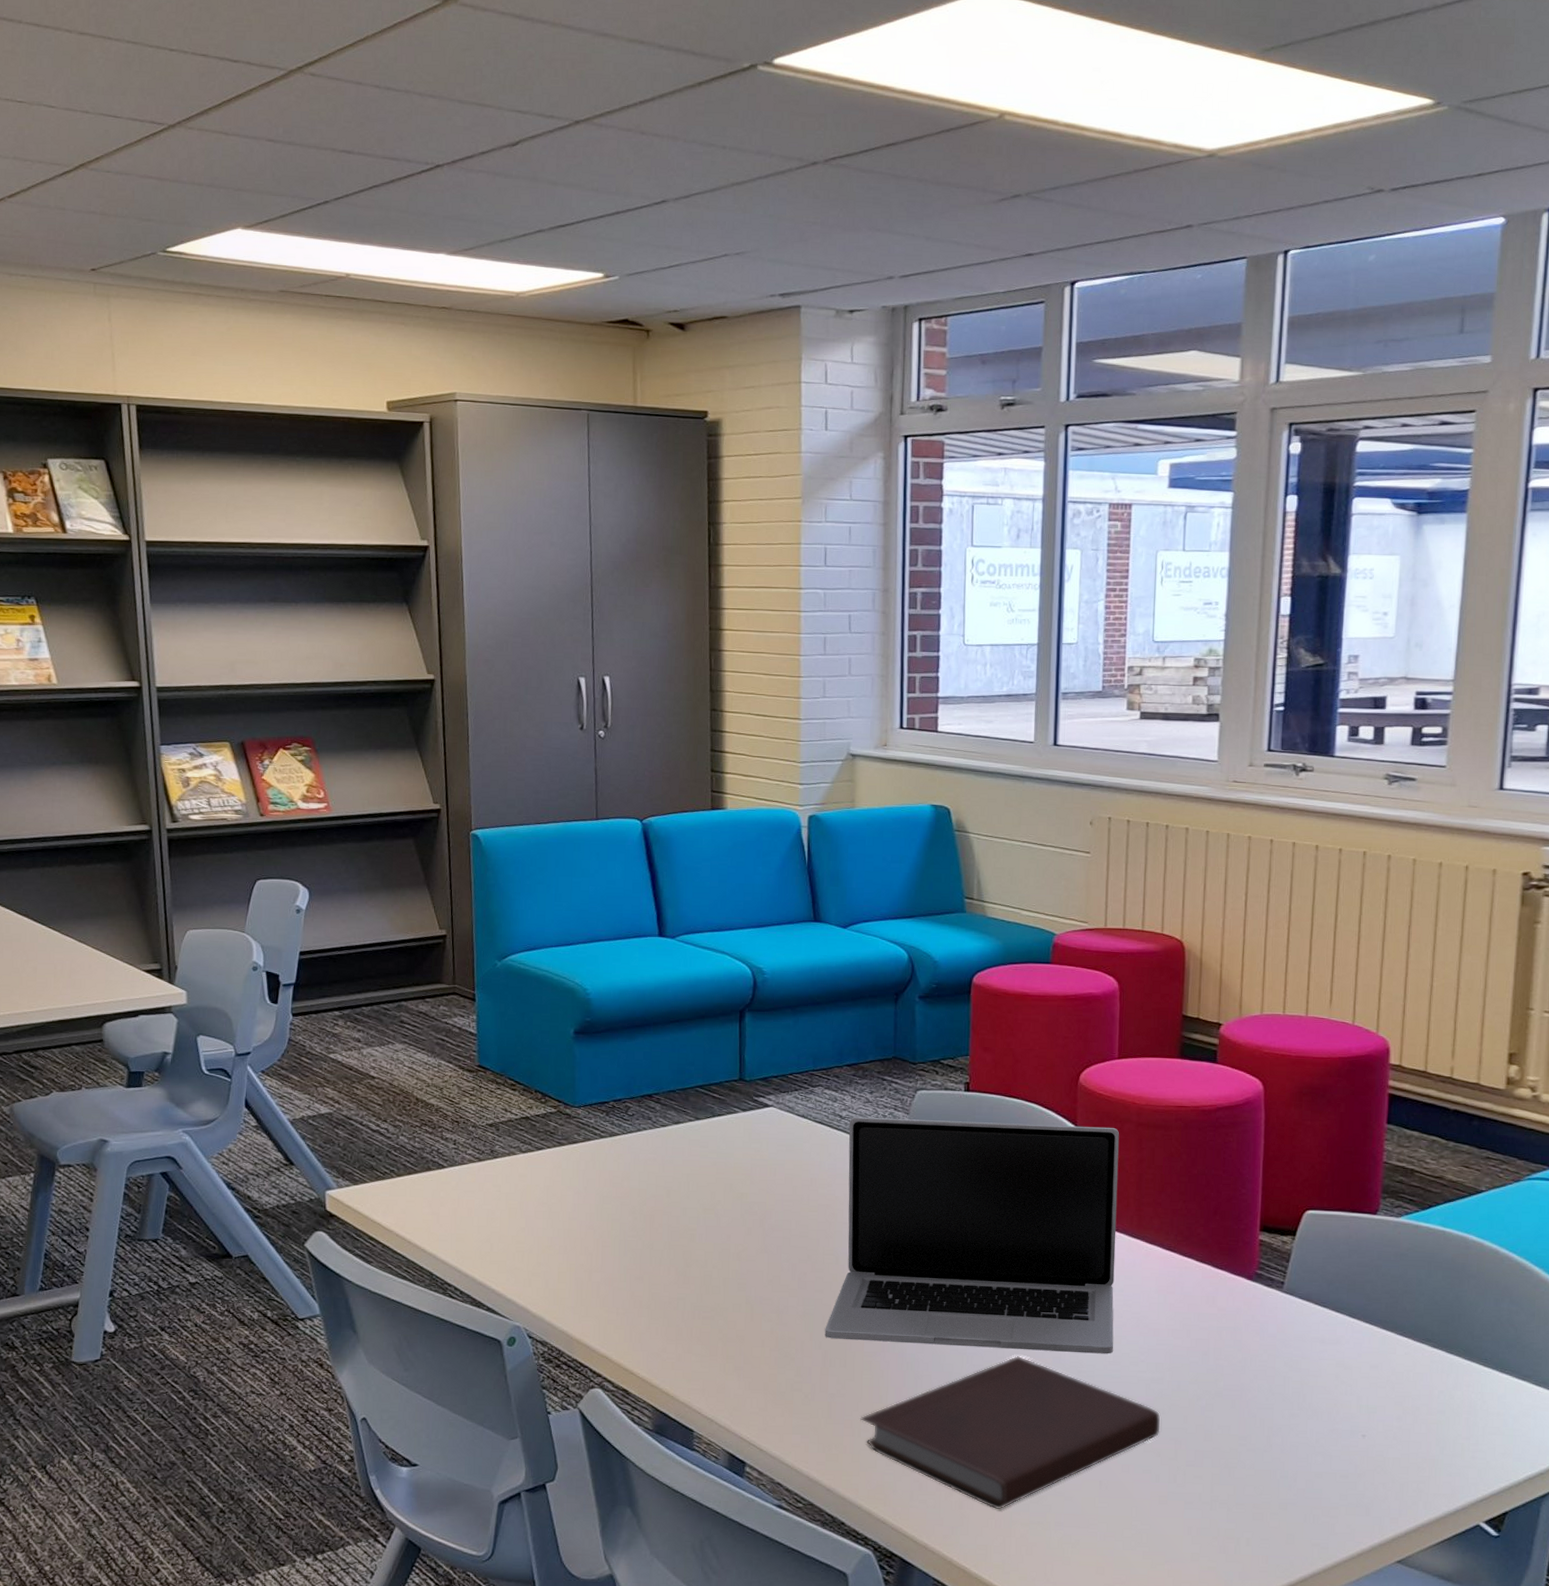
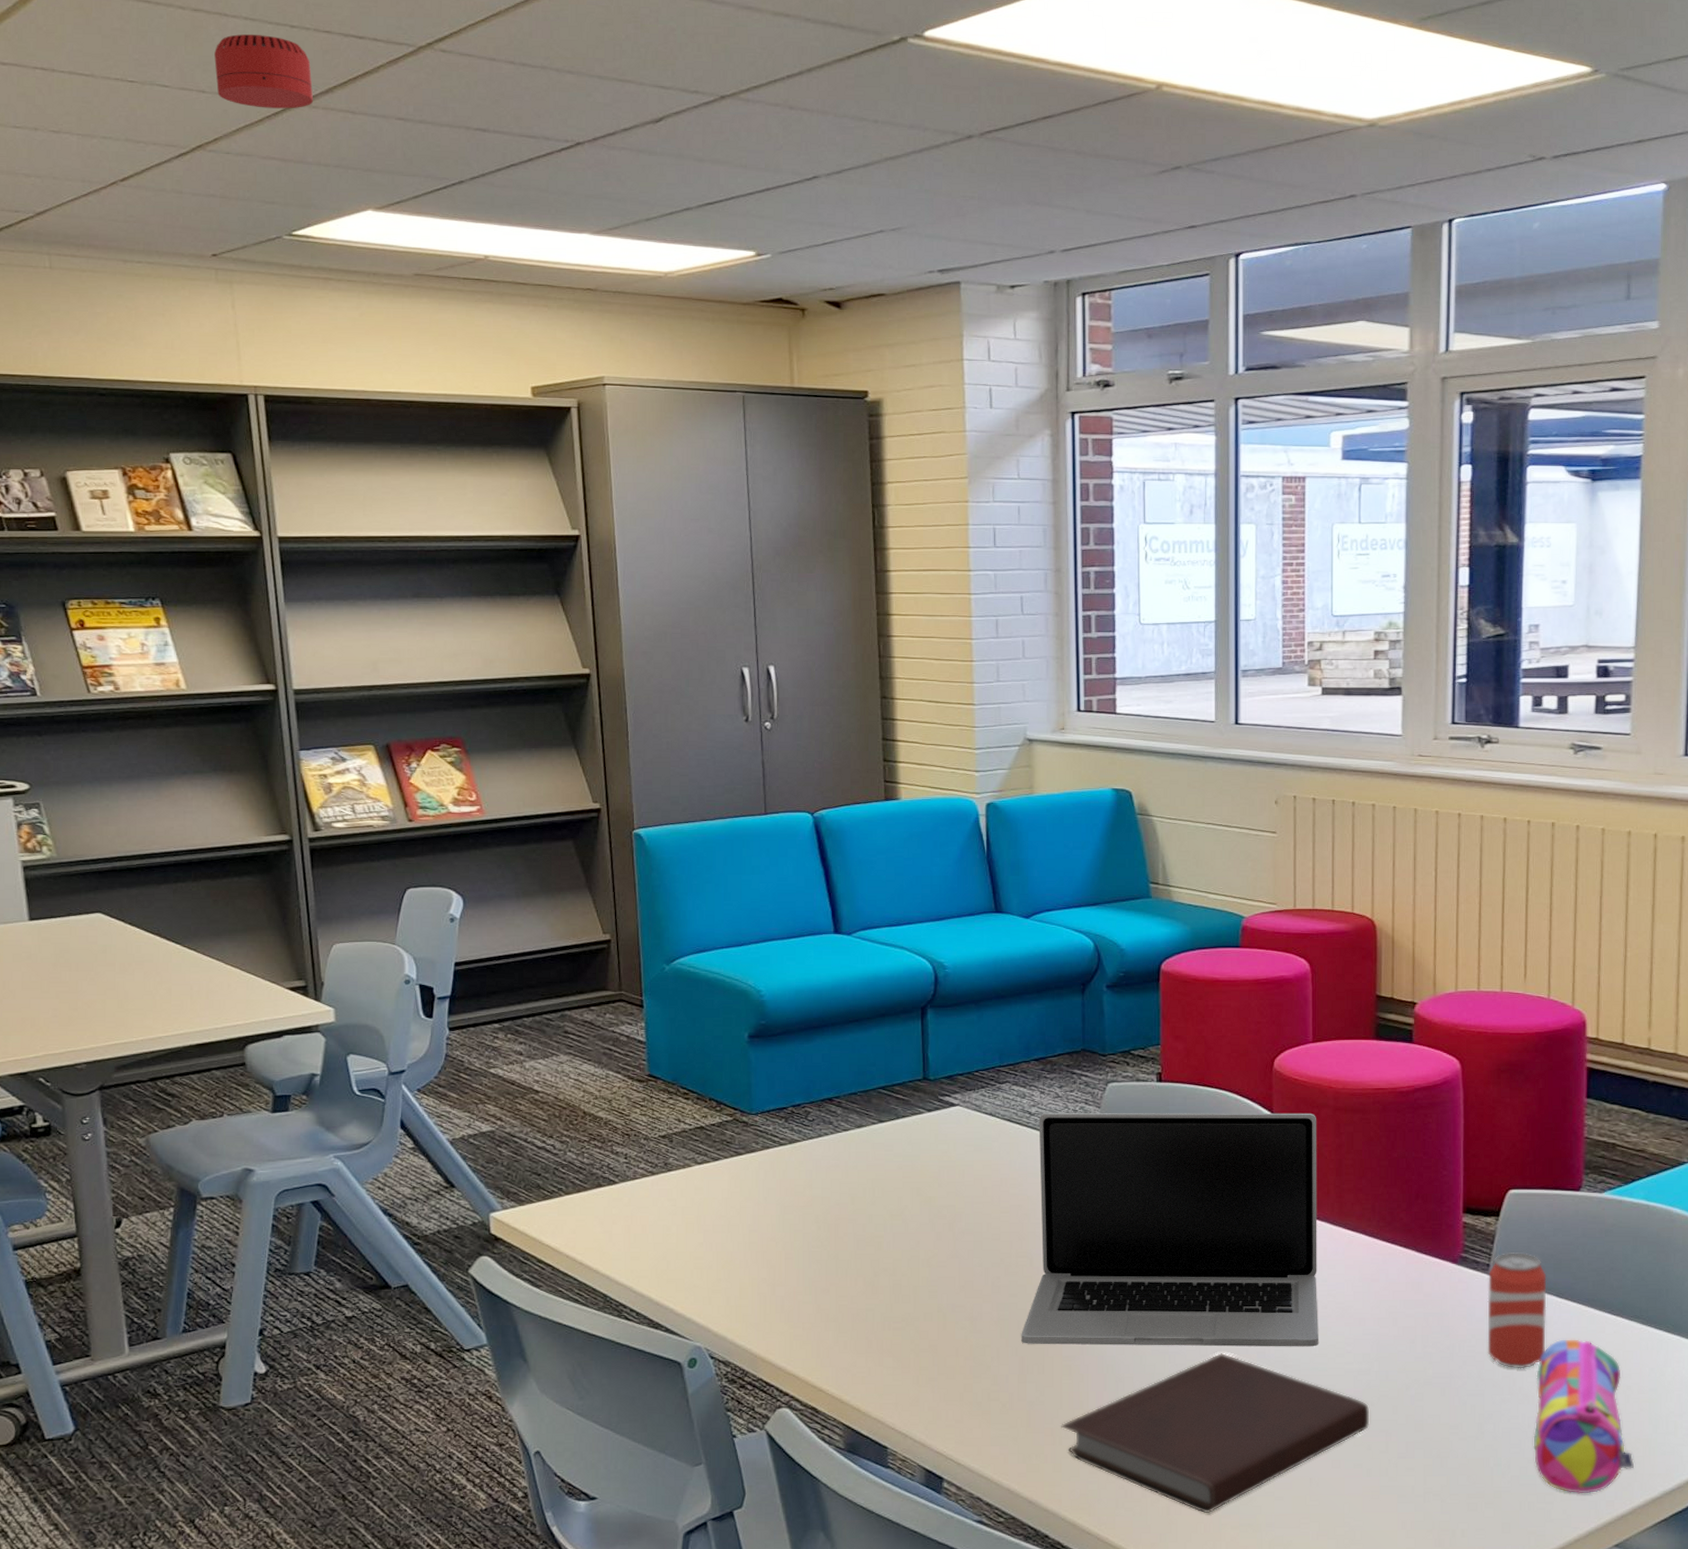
smoke detector: none [98,57,190,130] -> present [214,34,314,109]
beverage can: none [1278,1271,1340,1386] -> present [1487,1252,1547,1369]
pencil case: none [1320,1358,1419,1510] -> present [1533,1339,1634,1494]

